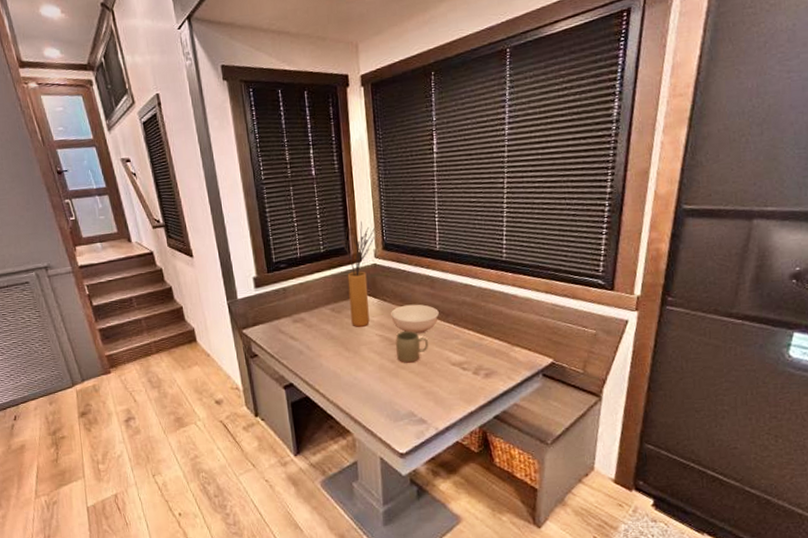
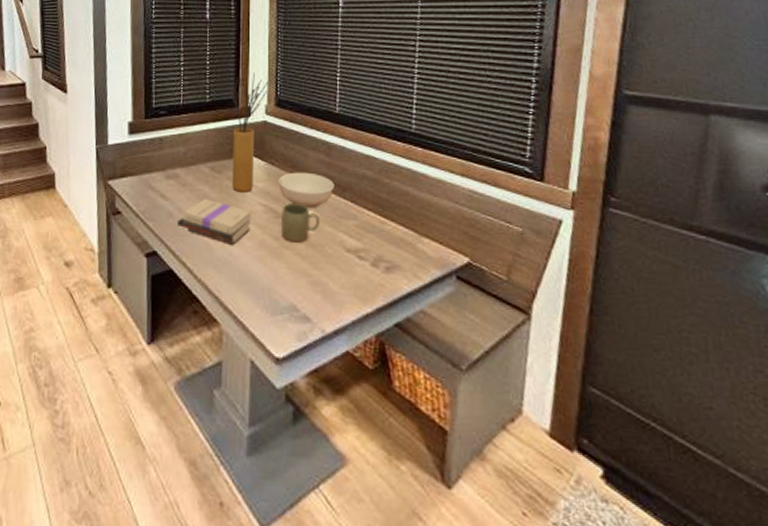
books: none [308,335,371,372] -> present [178,198,252,246]

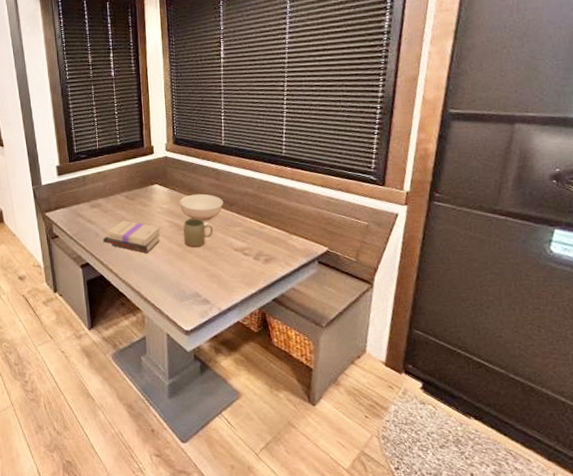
vase: present [230,72,268,192] -> none [136,117,167,213]

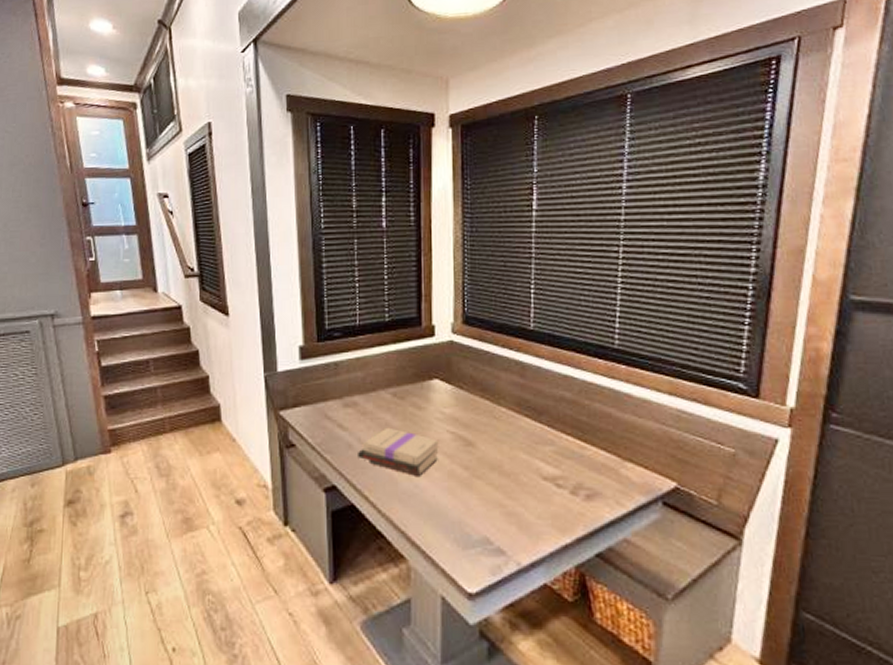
bowl: present [179,193,223,221] -> none [468,395,529,435]
mug: present [183,217,214,247] -> none [470,429,515,472]

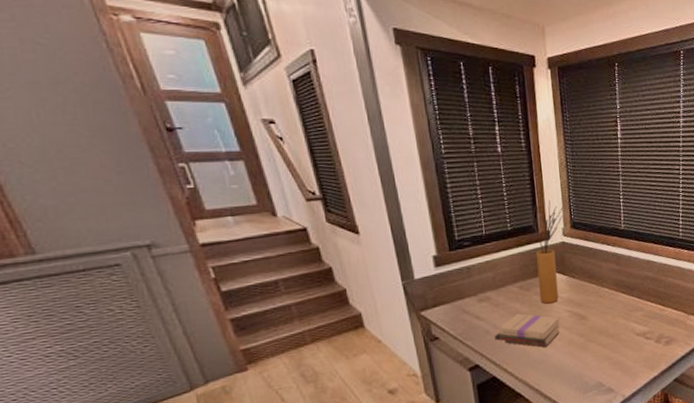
vase: none [412,286,454,419] -> present [529,199,563,304]

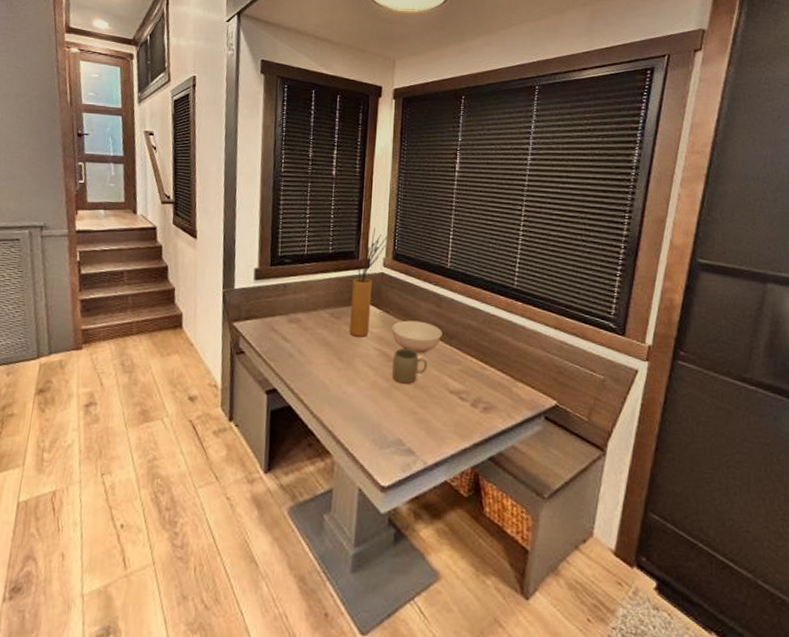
books: present [495,313,560,348] -> none [297,342,366,386]
bowl: none [579,279,625,308] -> present [392,320,442,354]
mug: none [584,305,616,336] -> present [392,347,428,384]

